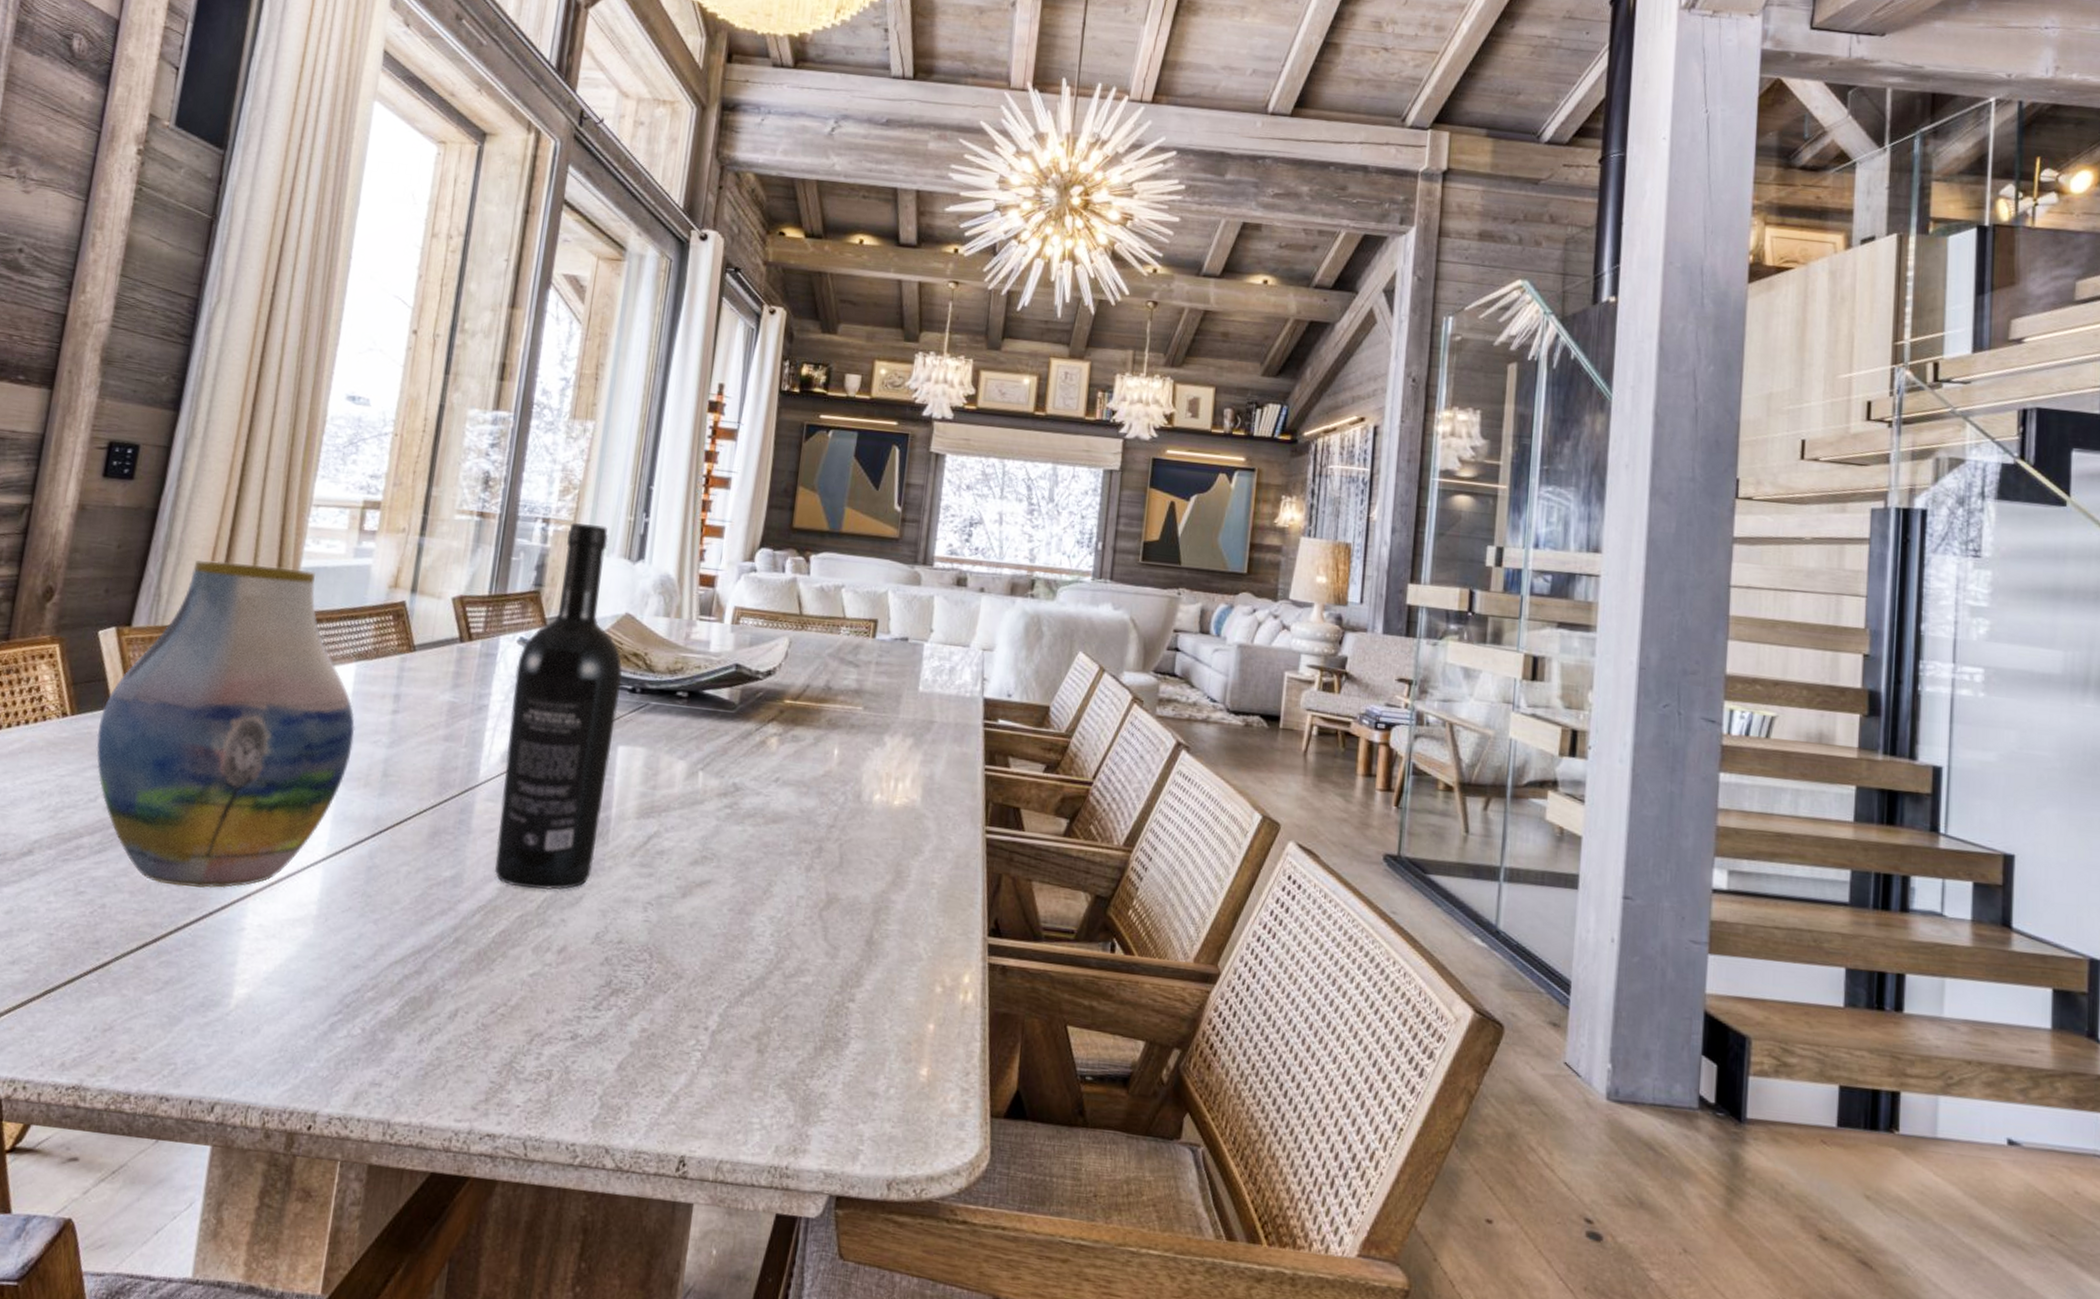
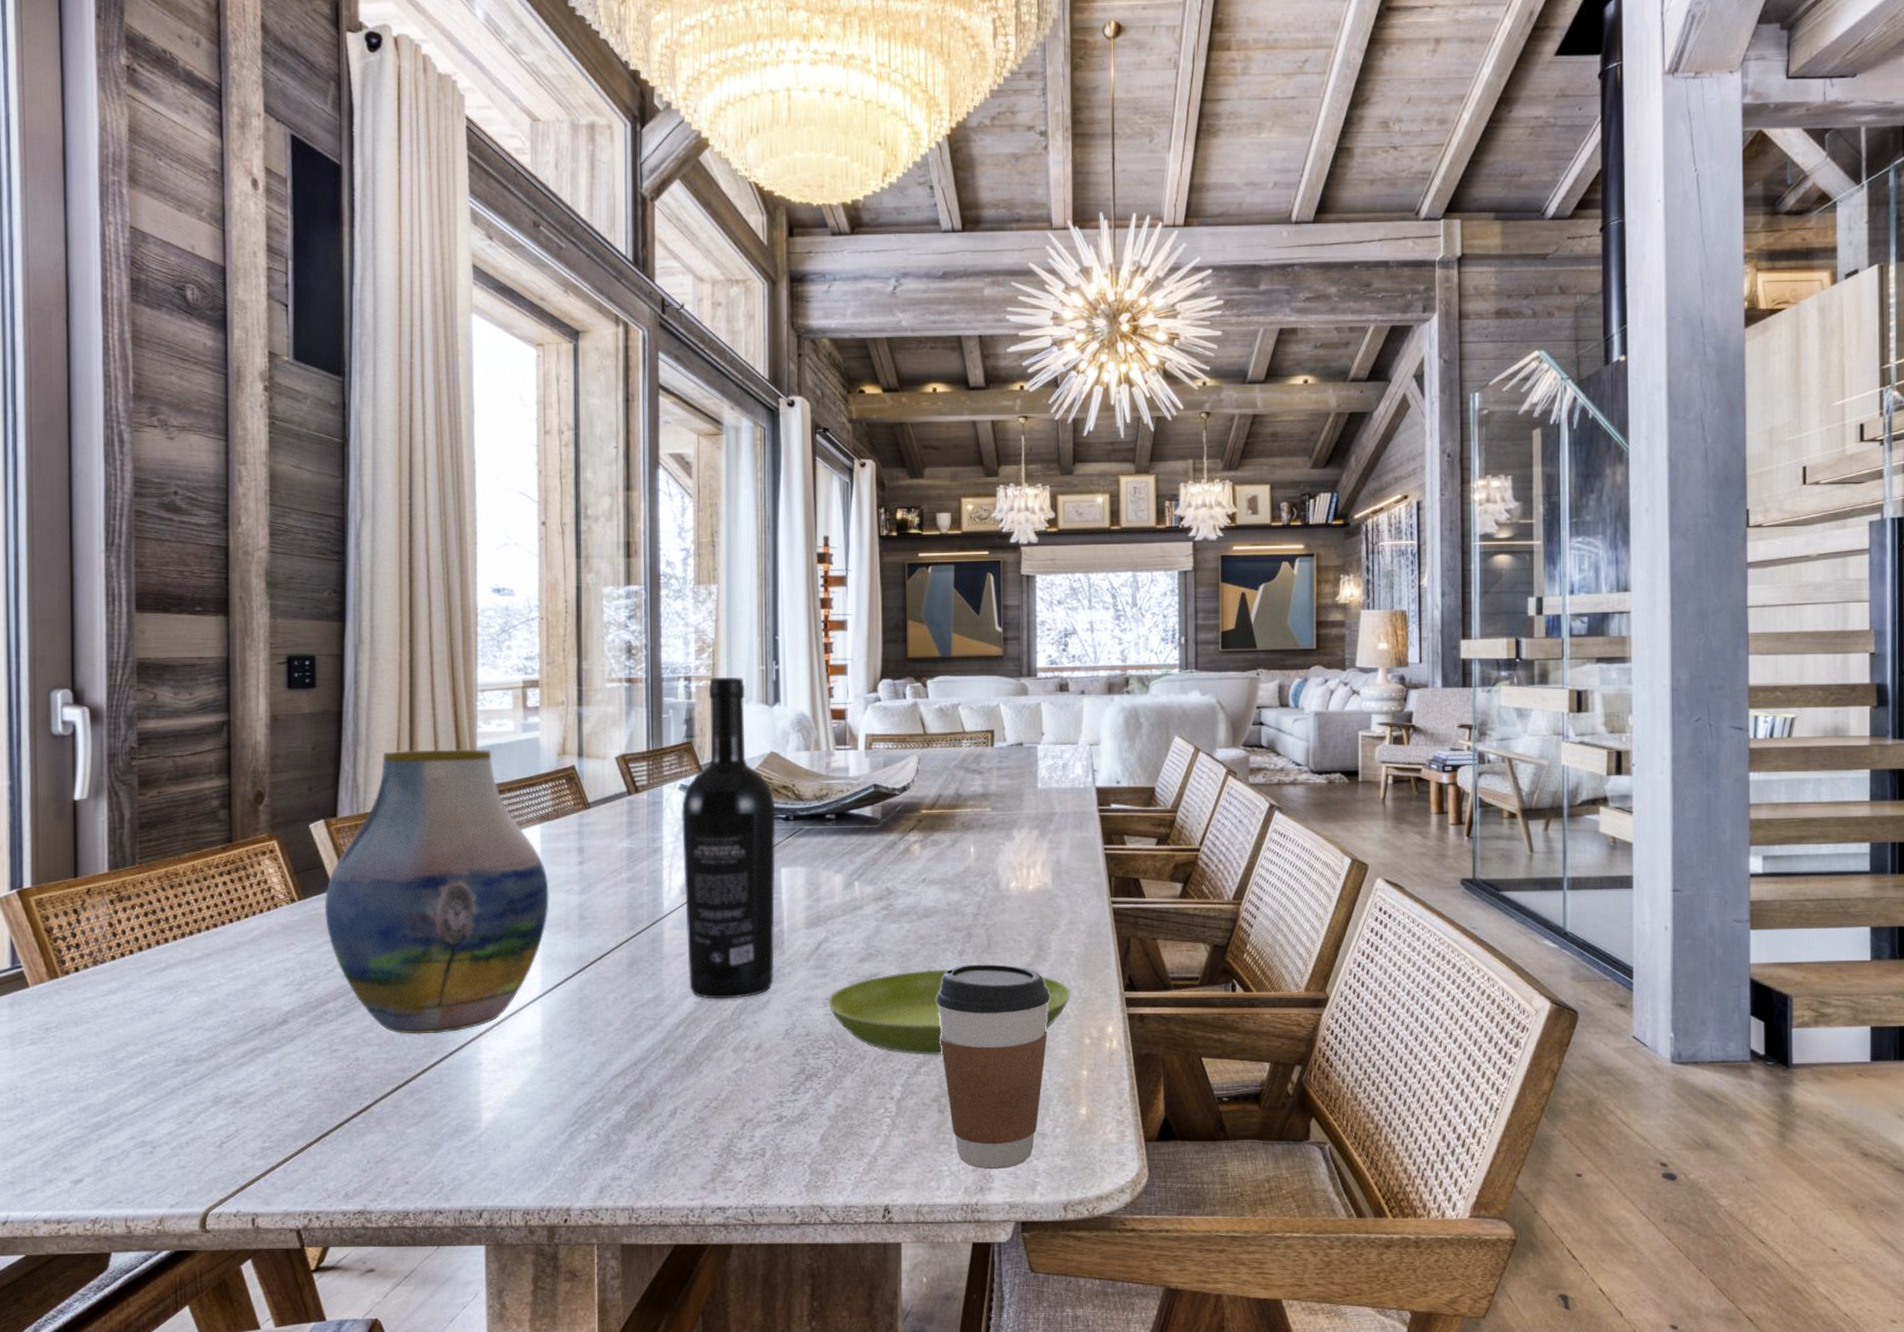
saucer: none [649,882,927,985] -> present [828,968,1071,1055]
coffee cup: none [770,882,903,1130] -> present [936,964,1051,1170]

